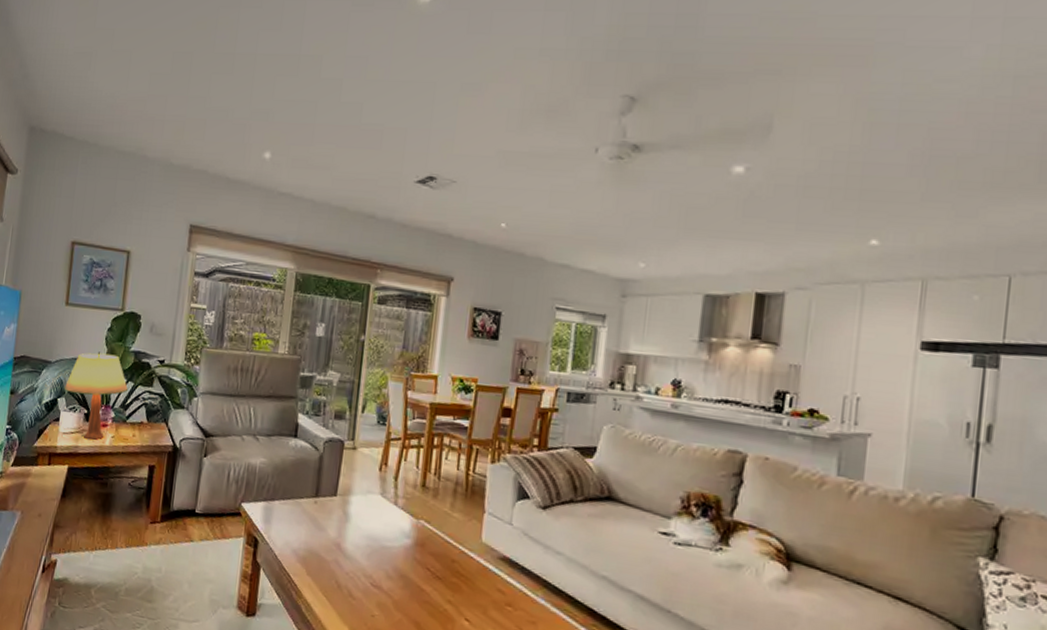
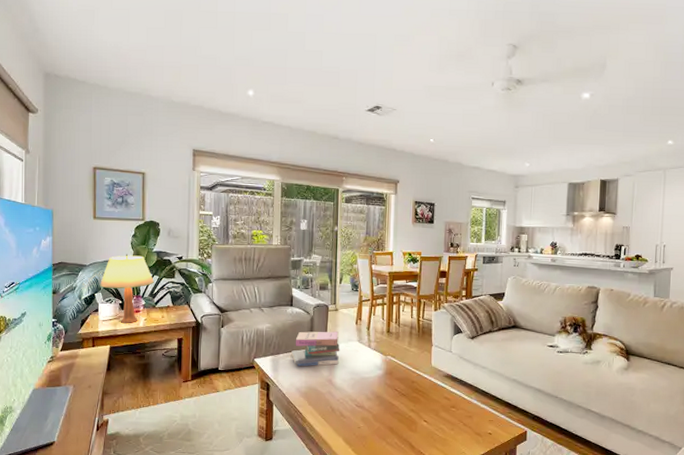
books: none [290,472,355,524] -> present [291,331,340,367]

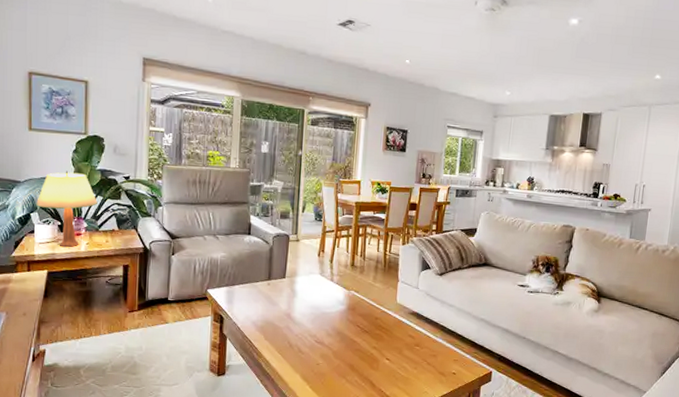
books: present [291,331,340,367] -> none [248,262,301,299]

